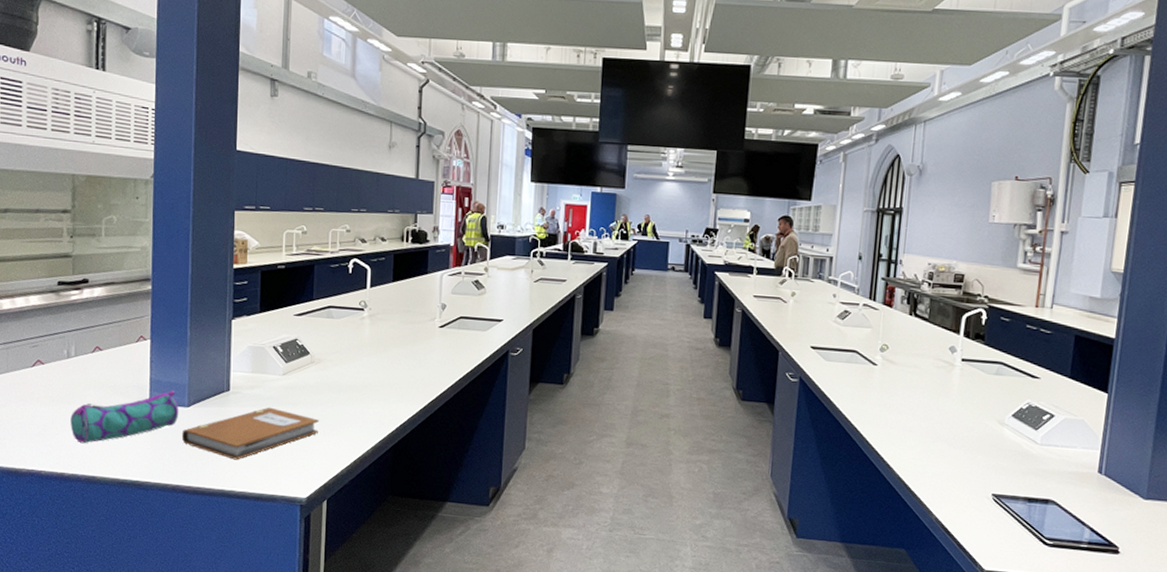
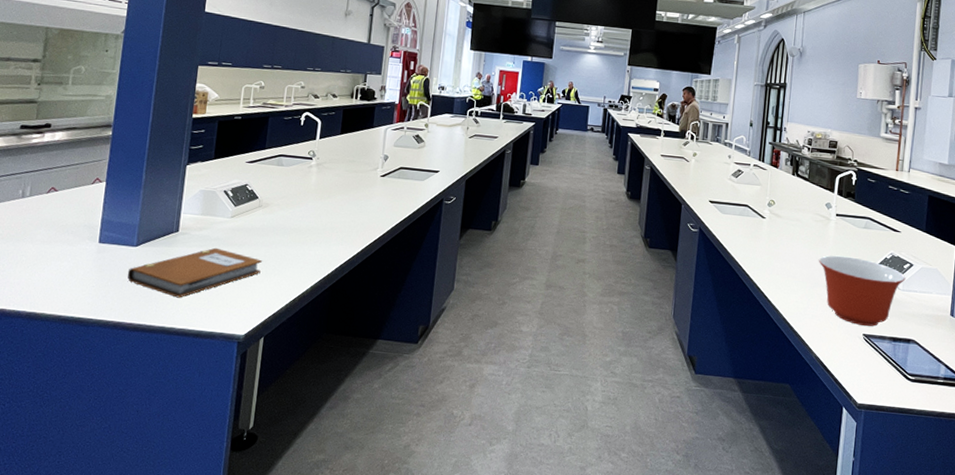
pencil case: present [70,389,179,444] -> none [17,230,128,281]
mixing bowl: none [939,406,1045,486] -> present [818,255,906,327]

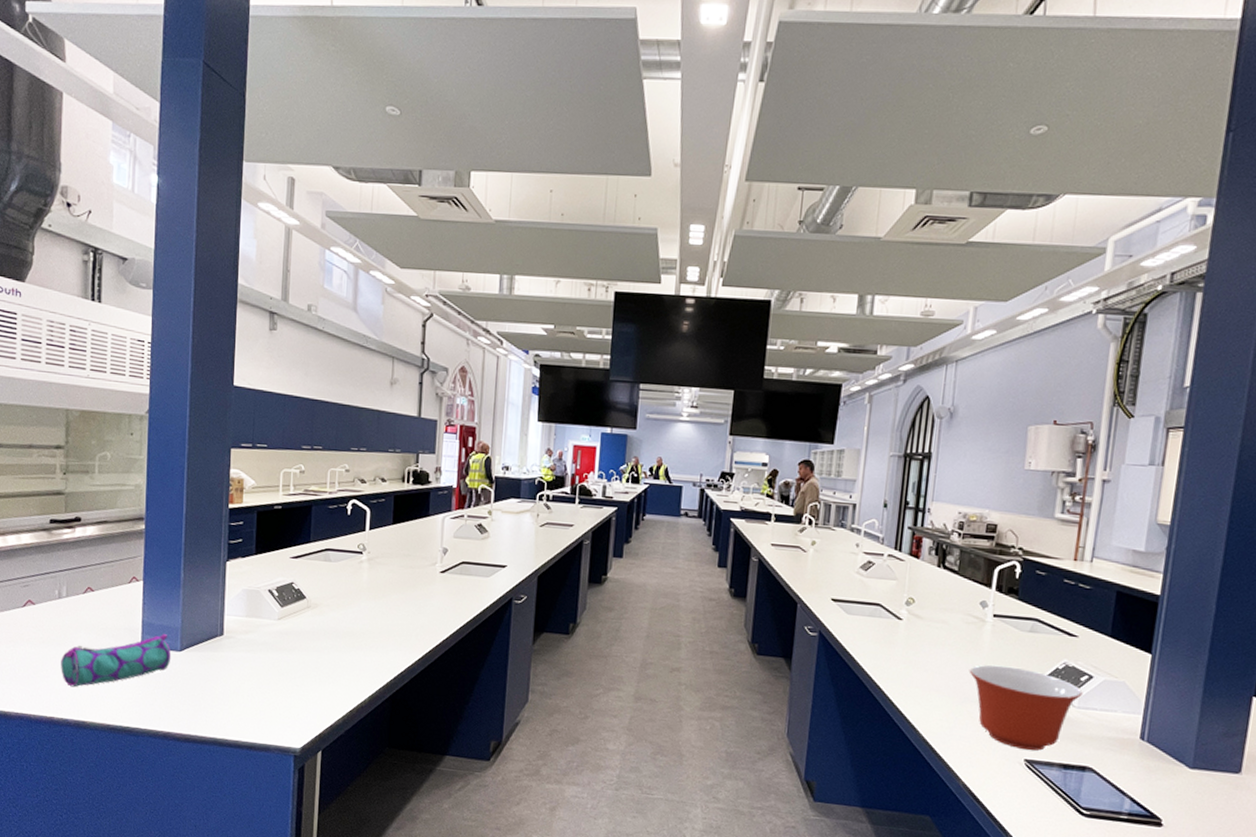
pencil case: none [17,230,128,281] -> present [61,633,172,688]
notebook: present [127,247,263,298] -> none [173,652,315,708]

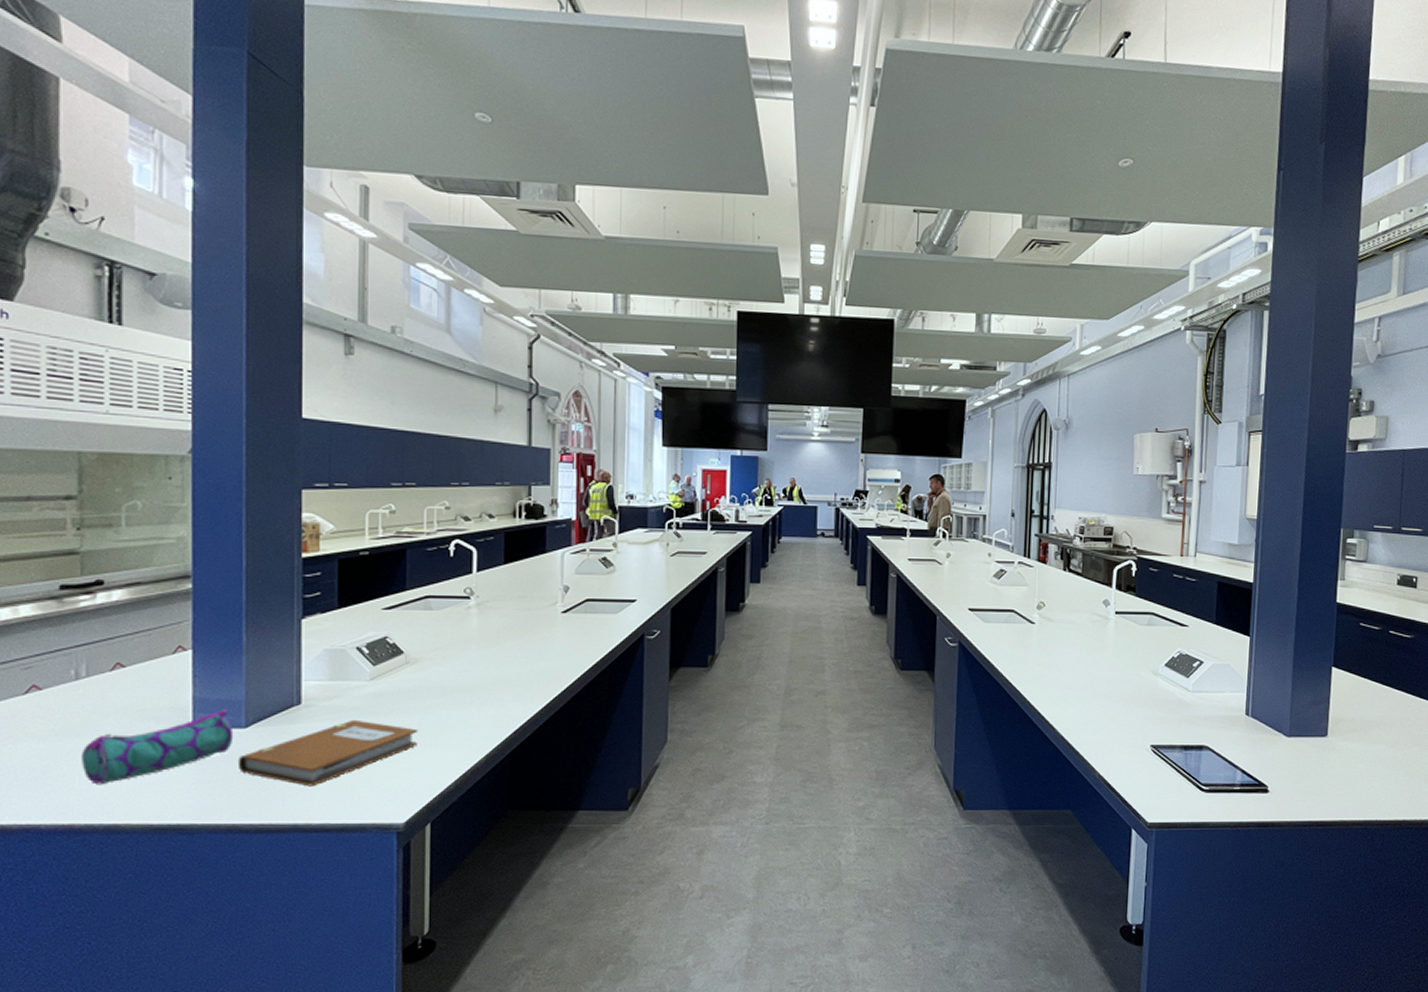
notebook: none [173,652,315,708] -> present [237,719,419,787]
mixing bowl: present [969,664,1083,751] -> none [1097,659,1196,735]

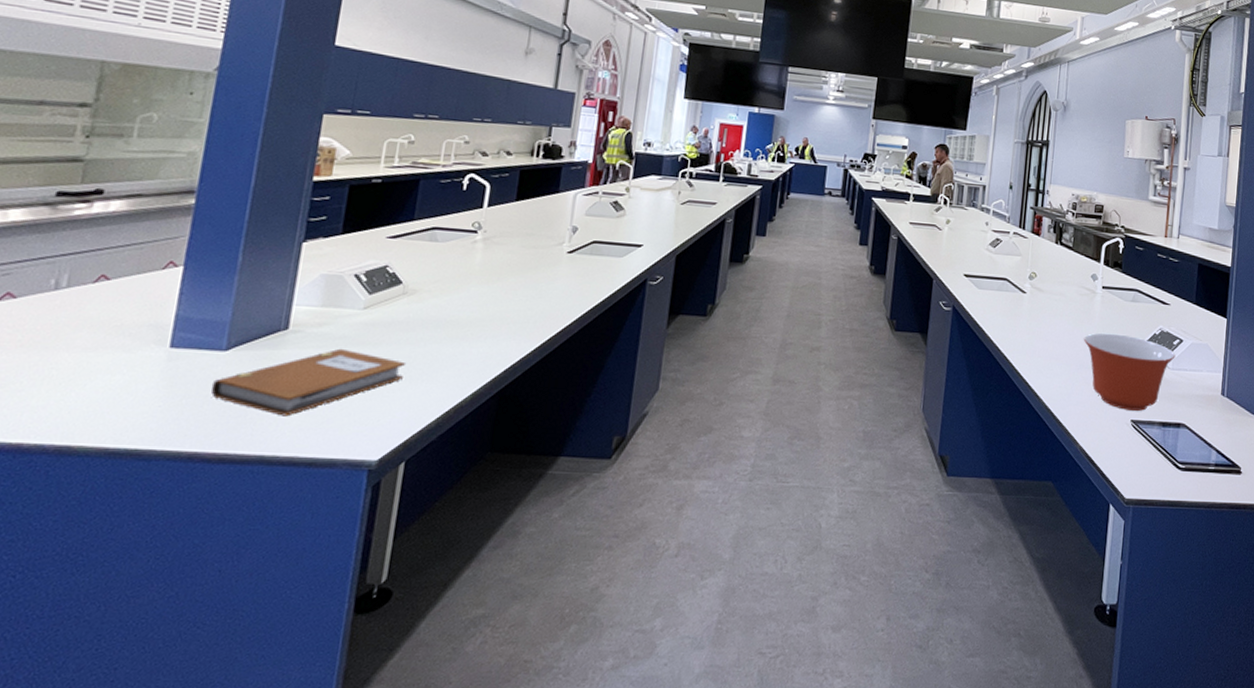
pencil case: present [82,708,234,785] -> none [43,329,213,403]
mixing bowl: none [1097,659,1196,735] -> present [1083,332,1176,411]

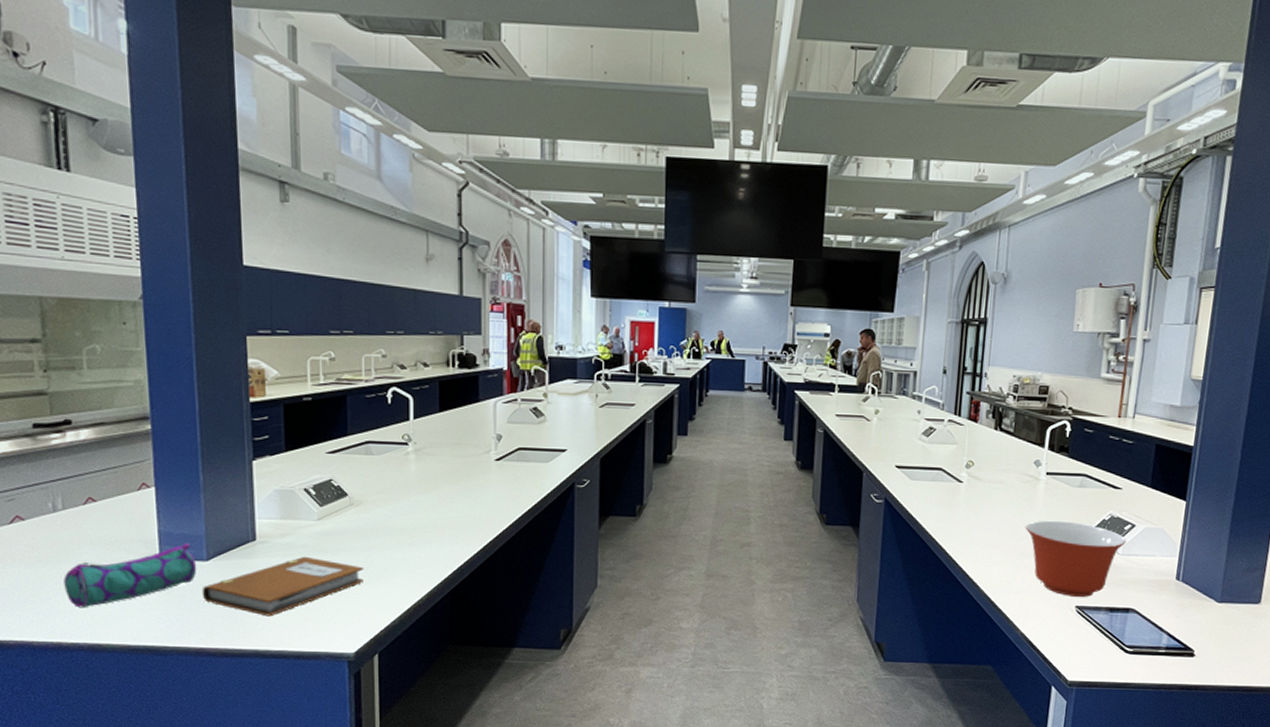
pencil case: none [43,329,213,403] -> present [64,542,197,608]

